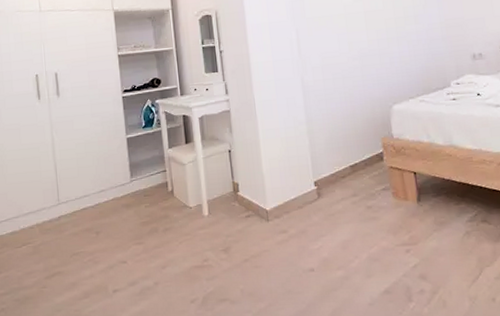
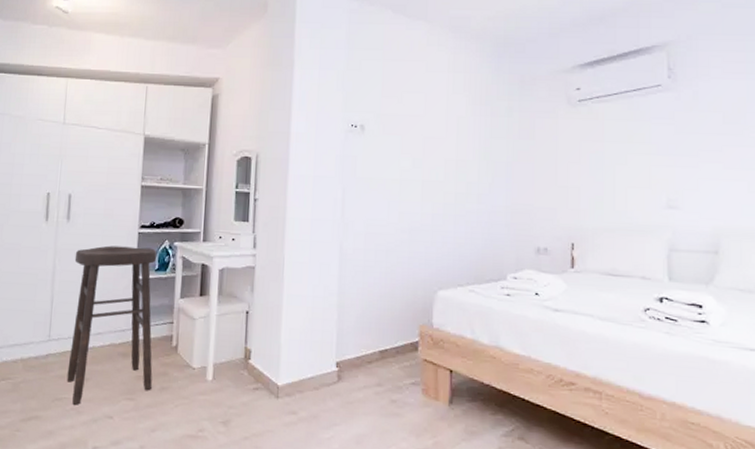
stool: none [69,108,156,257] -> present [67,245,158,405]

